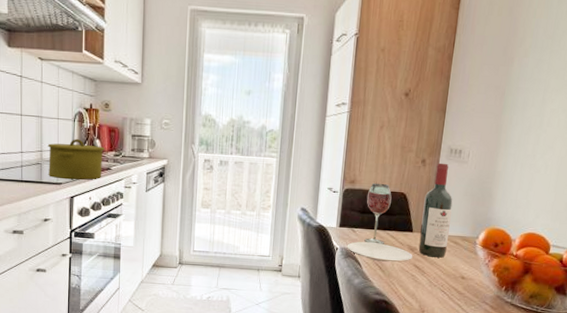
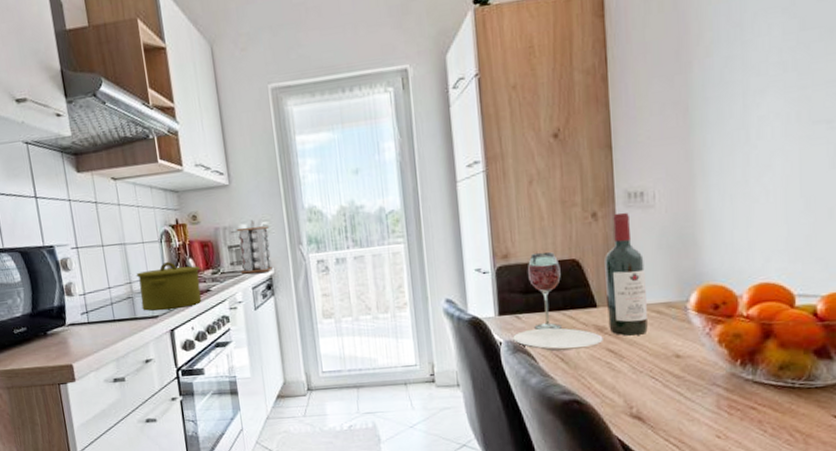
spice rack: none [139,116,169,162] -> present [236,219,273,275]

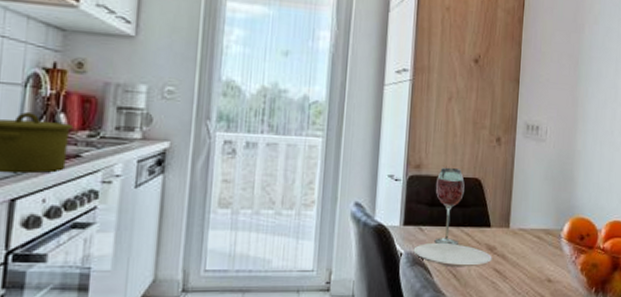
spice rack: present [236,219,273,275] -> none [126,81,174,146]
wine bottle: present [604,212,649,336] -> none [498,141,533,257]

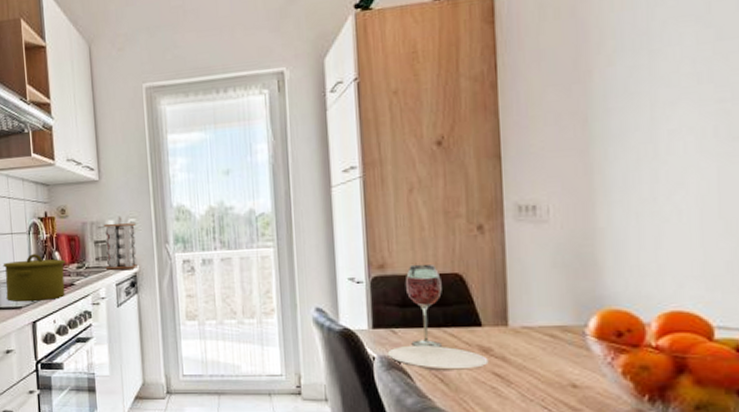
spice rack: none [126,81,174,146] -> present [103,216,137,271]

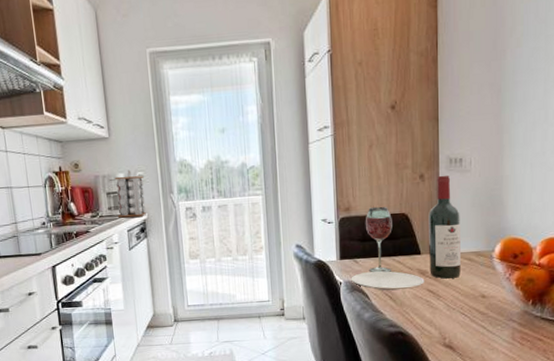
cooking pot: present [3,254,65,302] -> none [21,205,82,249]
wine bottle: none [491,226,541,360] -> present [429,175,462,279]

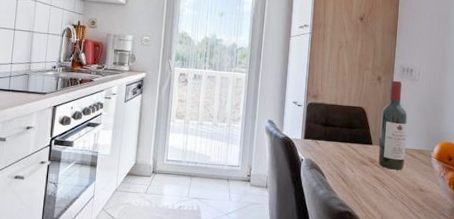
spice rack: present [114,169,146,219] -> none [120,33,149,75]
plate: present [351,271,425,291] -> none [311,153,373,174]
wineglass: present [365,206,392,273] -> none [327,97,352,156]

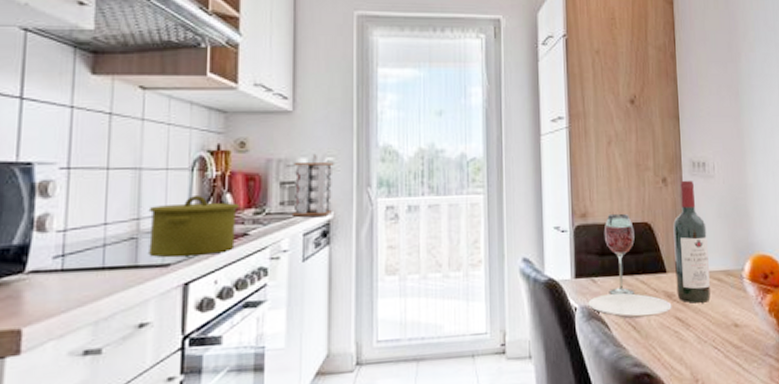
cooking pot: none [34,52,89,91] -> present [148,196,239,258]
spice rack: none [120,33,149,75] -> present [291,153,334,218]
plate: none [311,153,373,174] -> present [588,293,672,319]
wineglass: none [327,97,352,156] -> present [603,213,635,296]

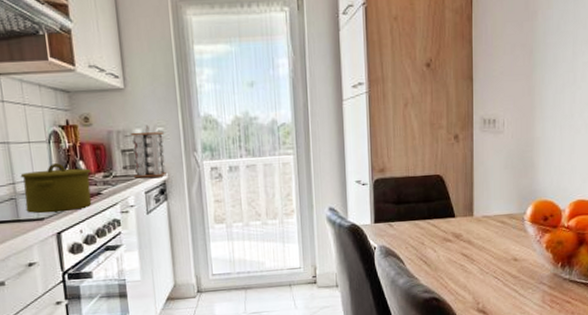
plate: present [588,293,672,319] -> none [385,234,459,256]
wineglass: present [603,213,635,296] -> none [400,167,427,237]
wine bottle: present [673,180,711,303] -> none [463,136,495,242]

